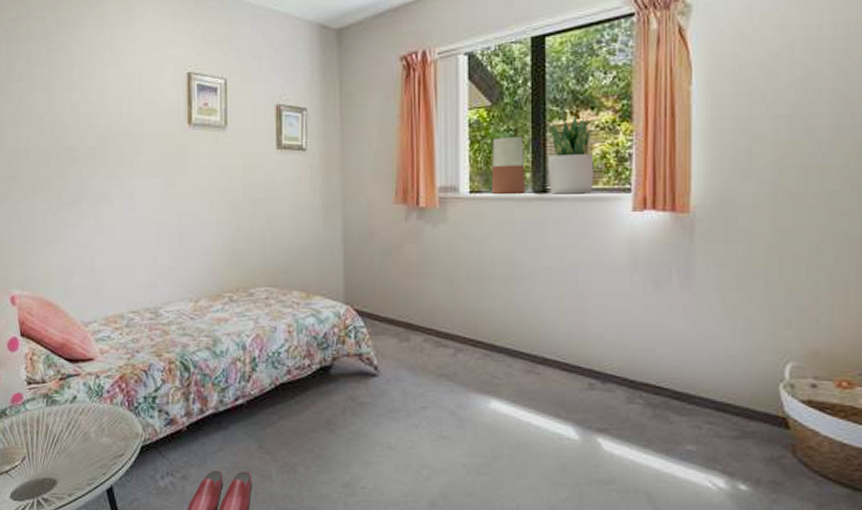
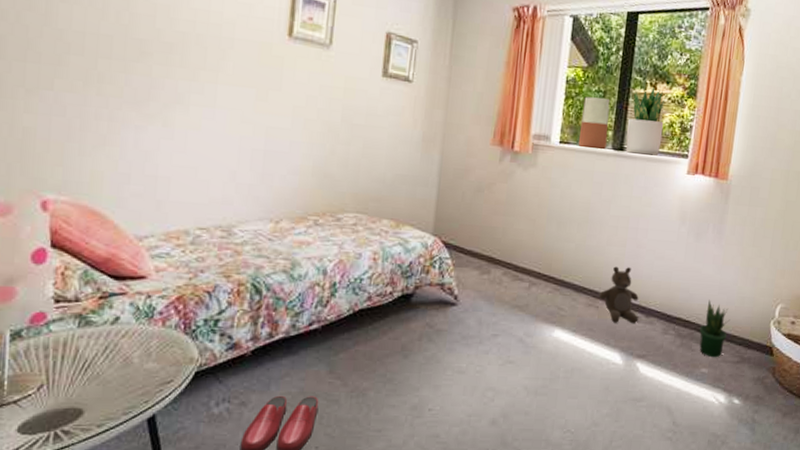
teddy bear: none [539,325,593,392] -> present [599,266,639,324]
planter: none [676,360,719,432] -> present [699,299,731,358]

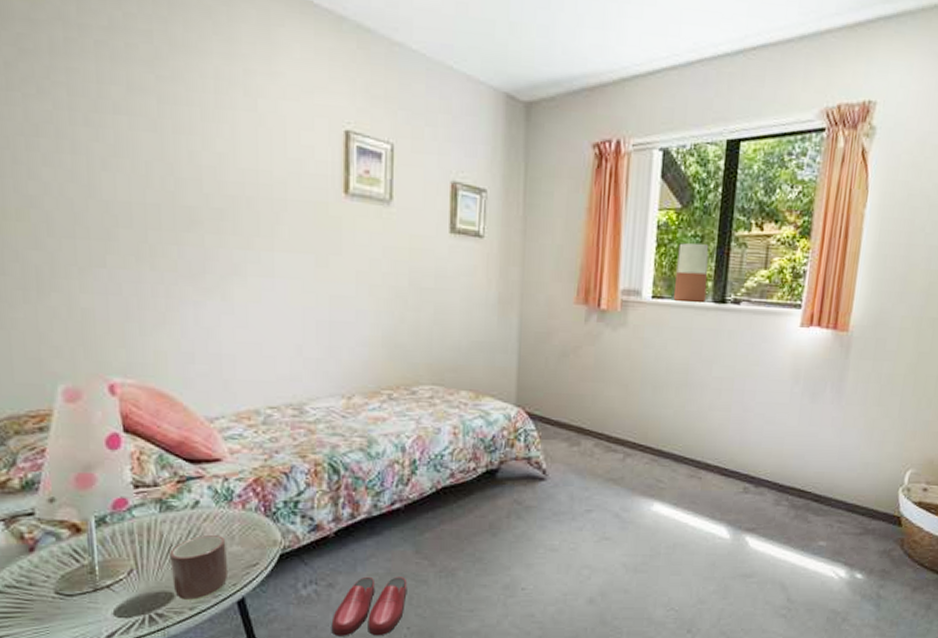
mug: none [82,350,143,418] -> present [170,534,229,601]
teddy bear: present [599,266,639,324] -> none [701,433,747,495]
planter: present [625,87,666,156] -> none [728,228,774,307]
planter: present [699,299,731,358] -> none [816,466,853,530]

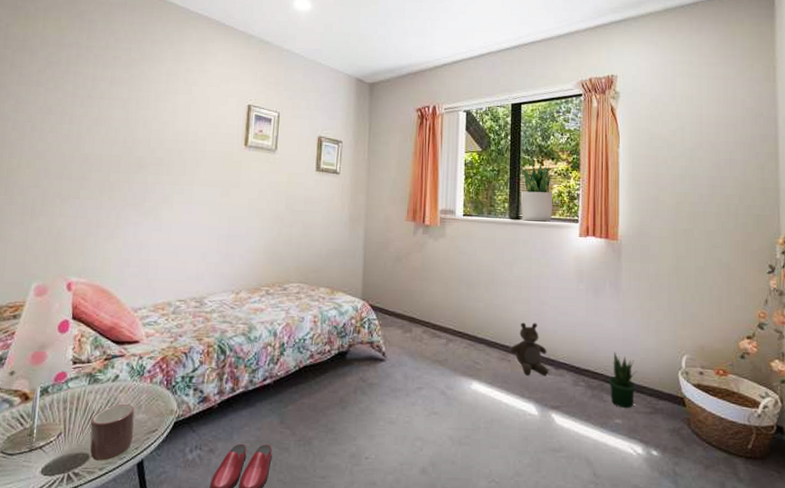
vase: present [673,243,709,304] -> none [479,175,505,220]
teddy bear: none [701,433,747,495] -> present [510,322,549,376]
planter: none [728,228,774,307] -> present [520,164,553,222]
planter: none [816,466,853,530] -> present [608,351,638,409]

